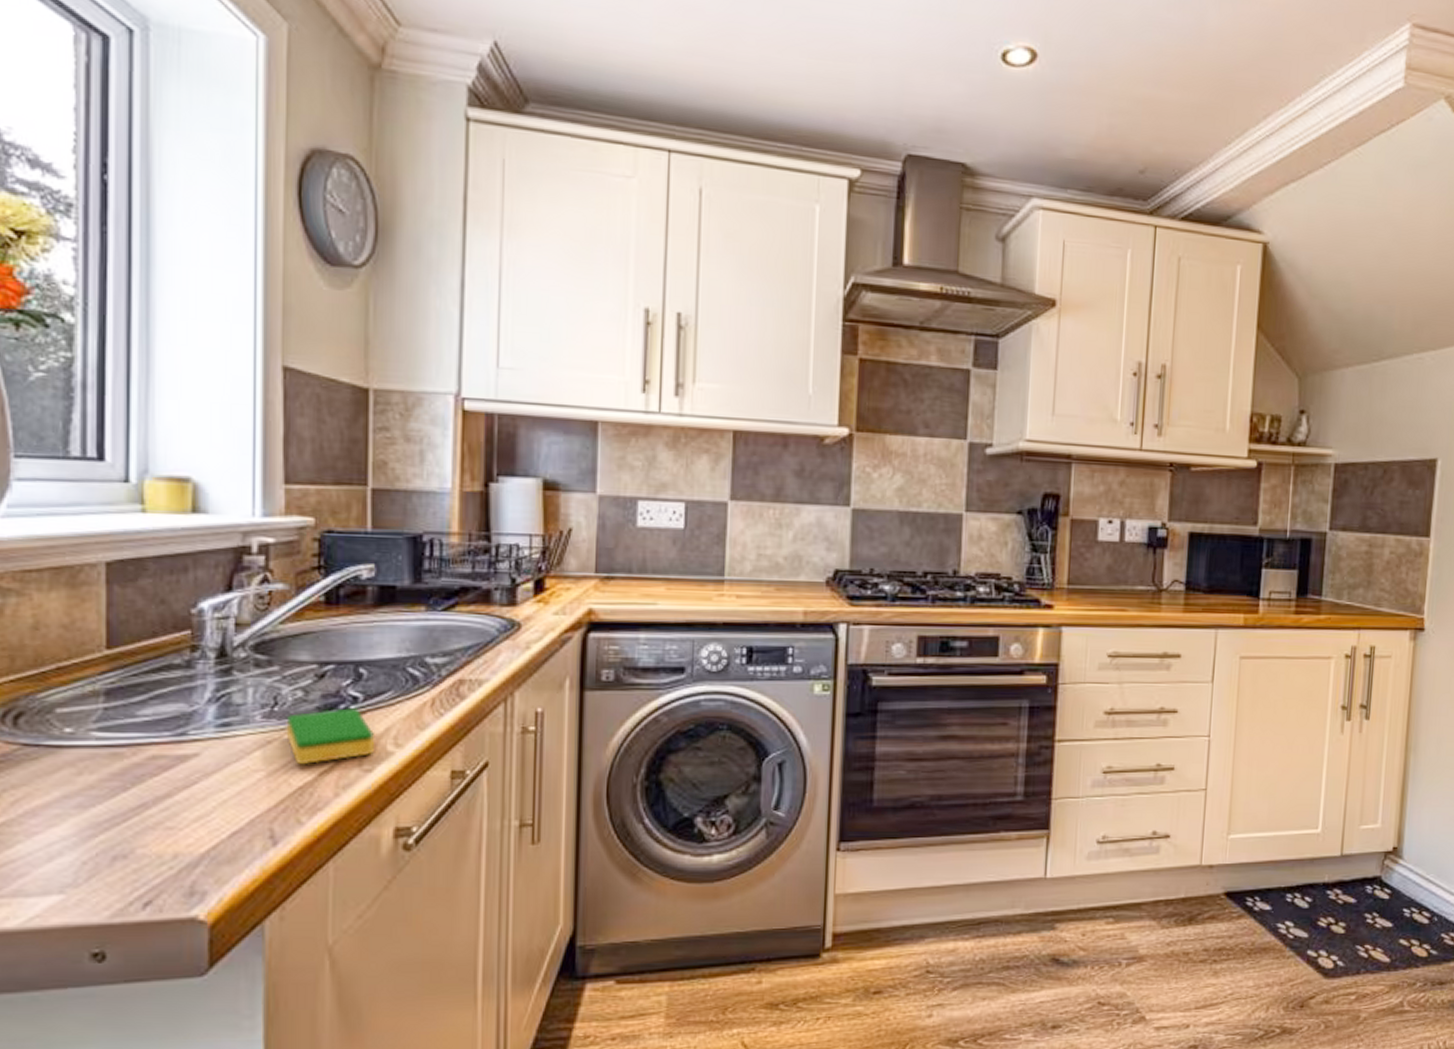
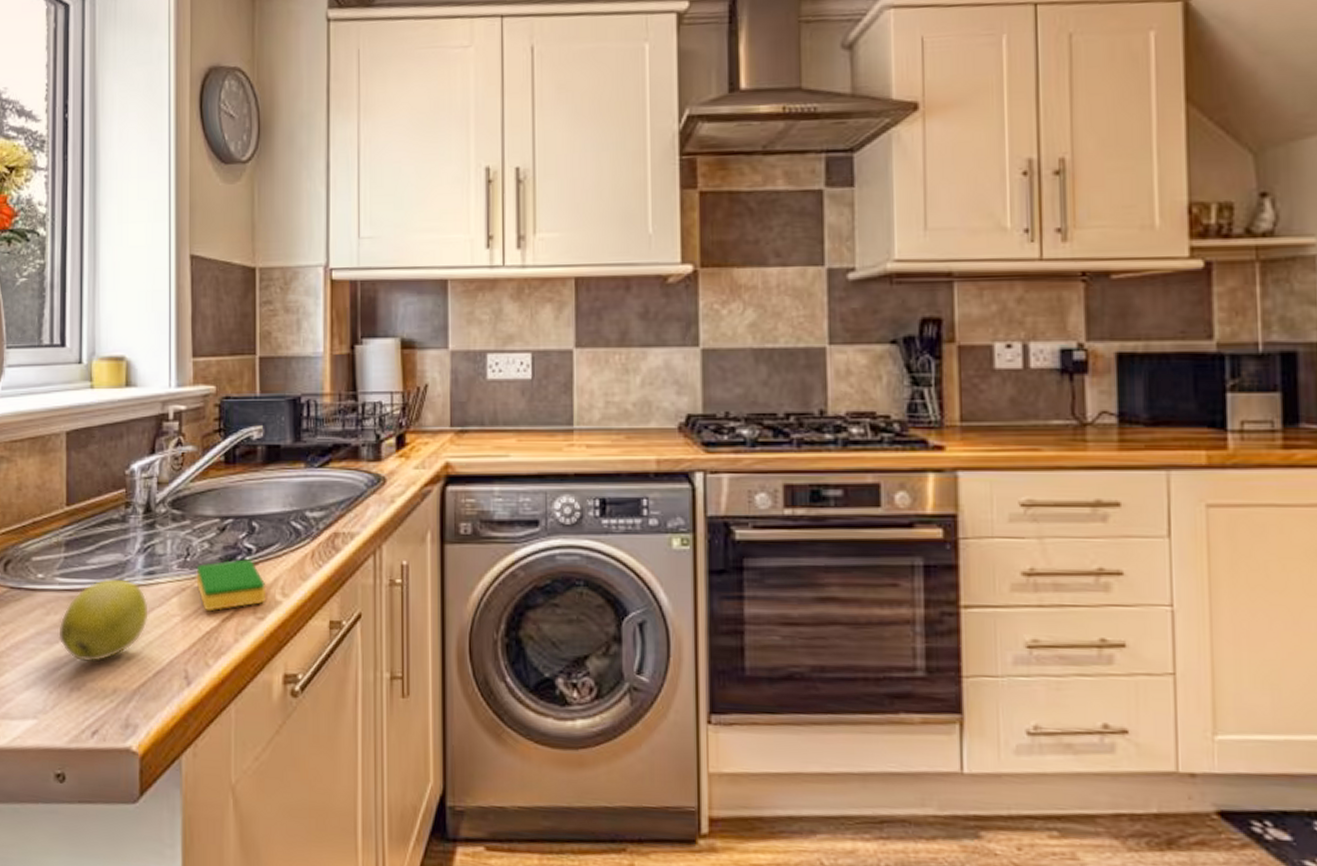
apple: none [95,732,222,827] -> present [59,578,148,662]

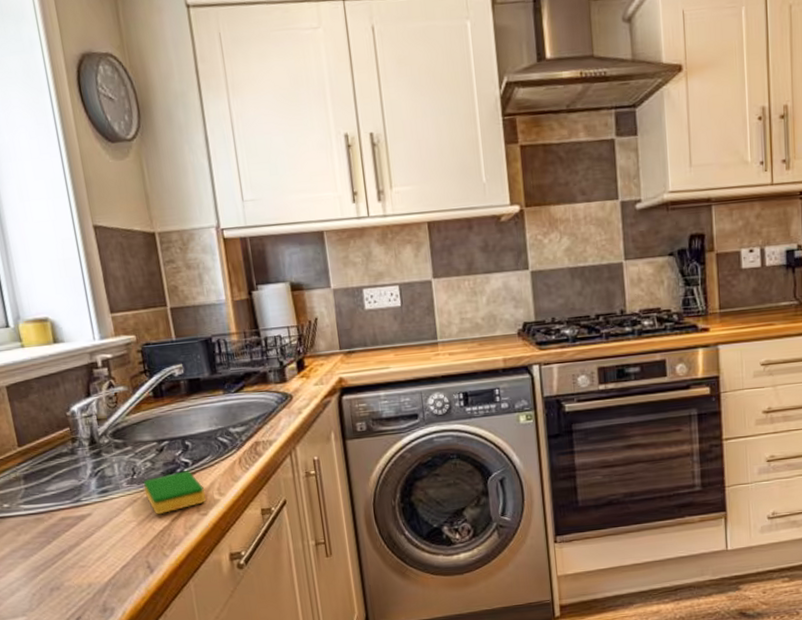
apple: present [59,578,148,662] -> none [30,499,109,568]

